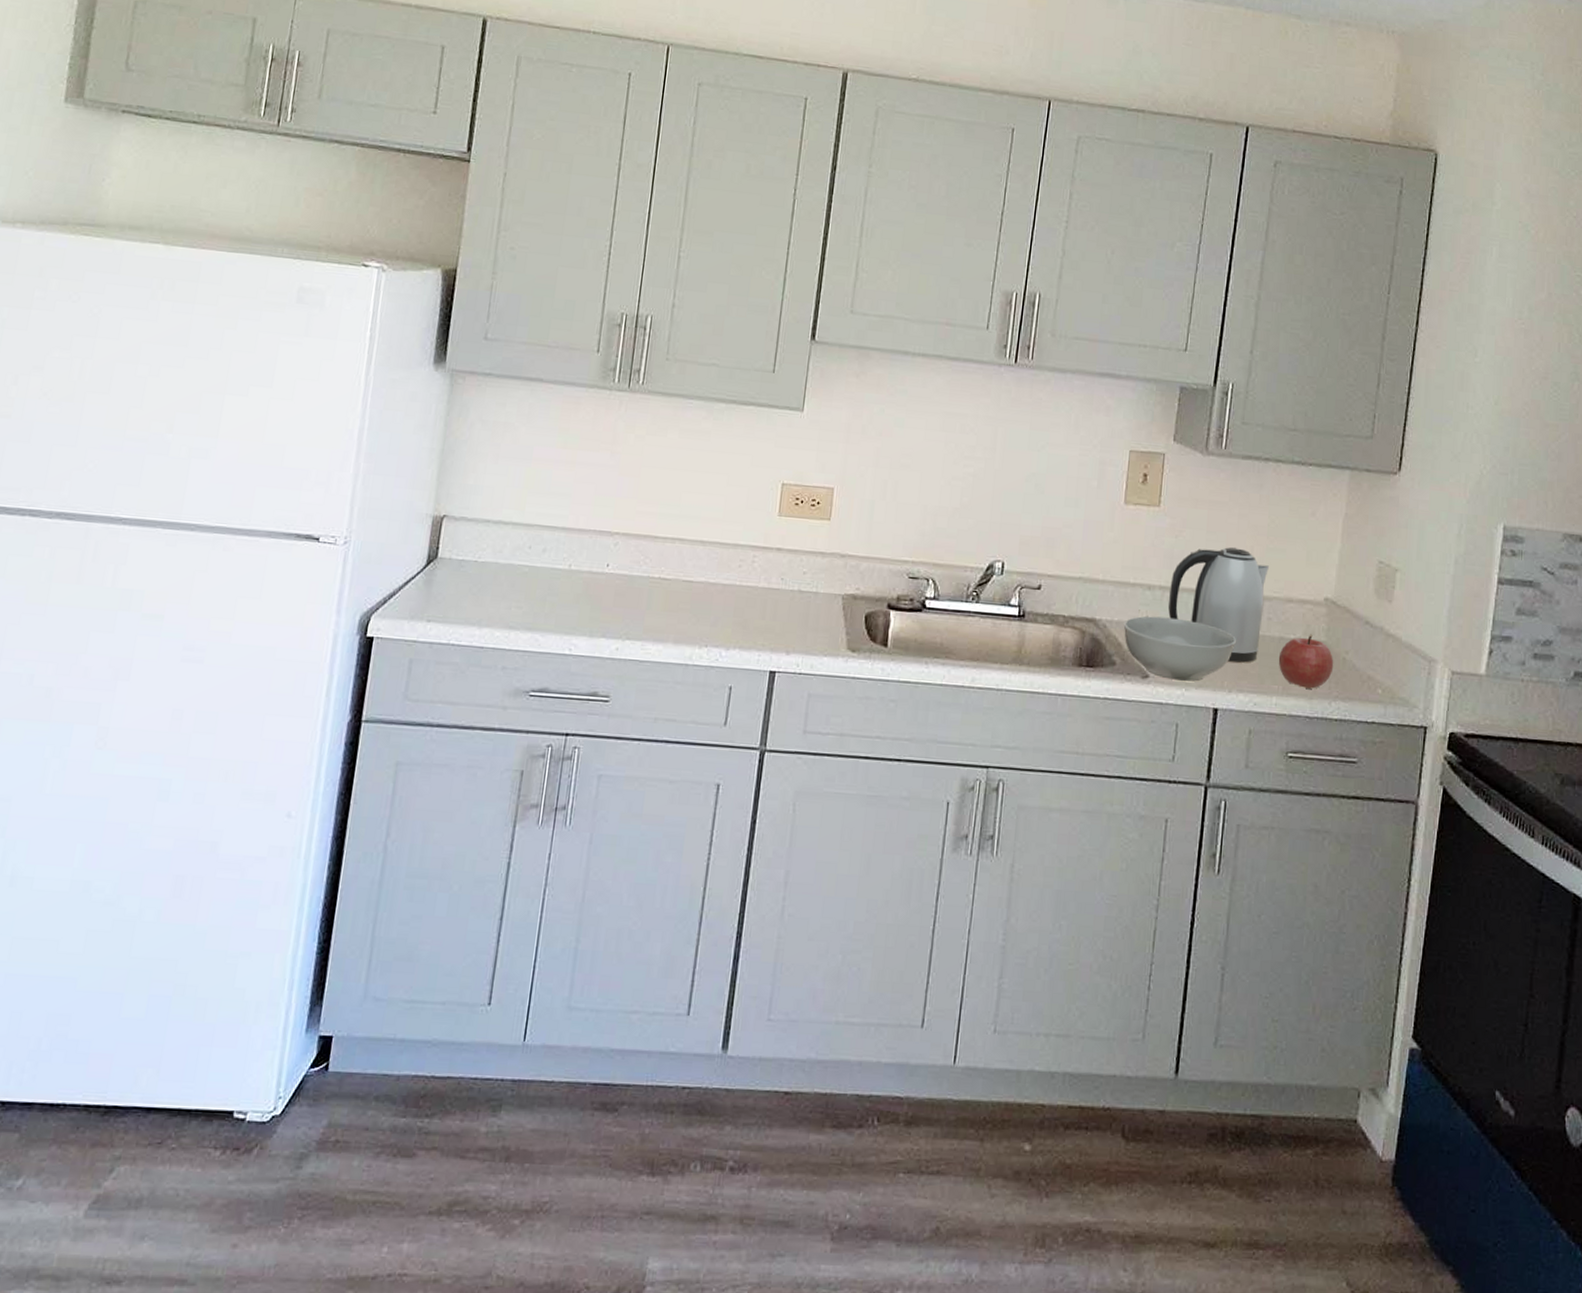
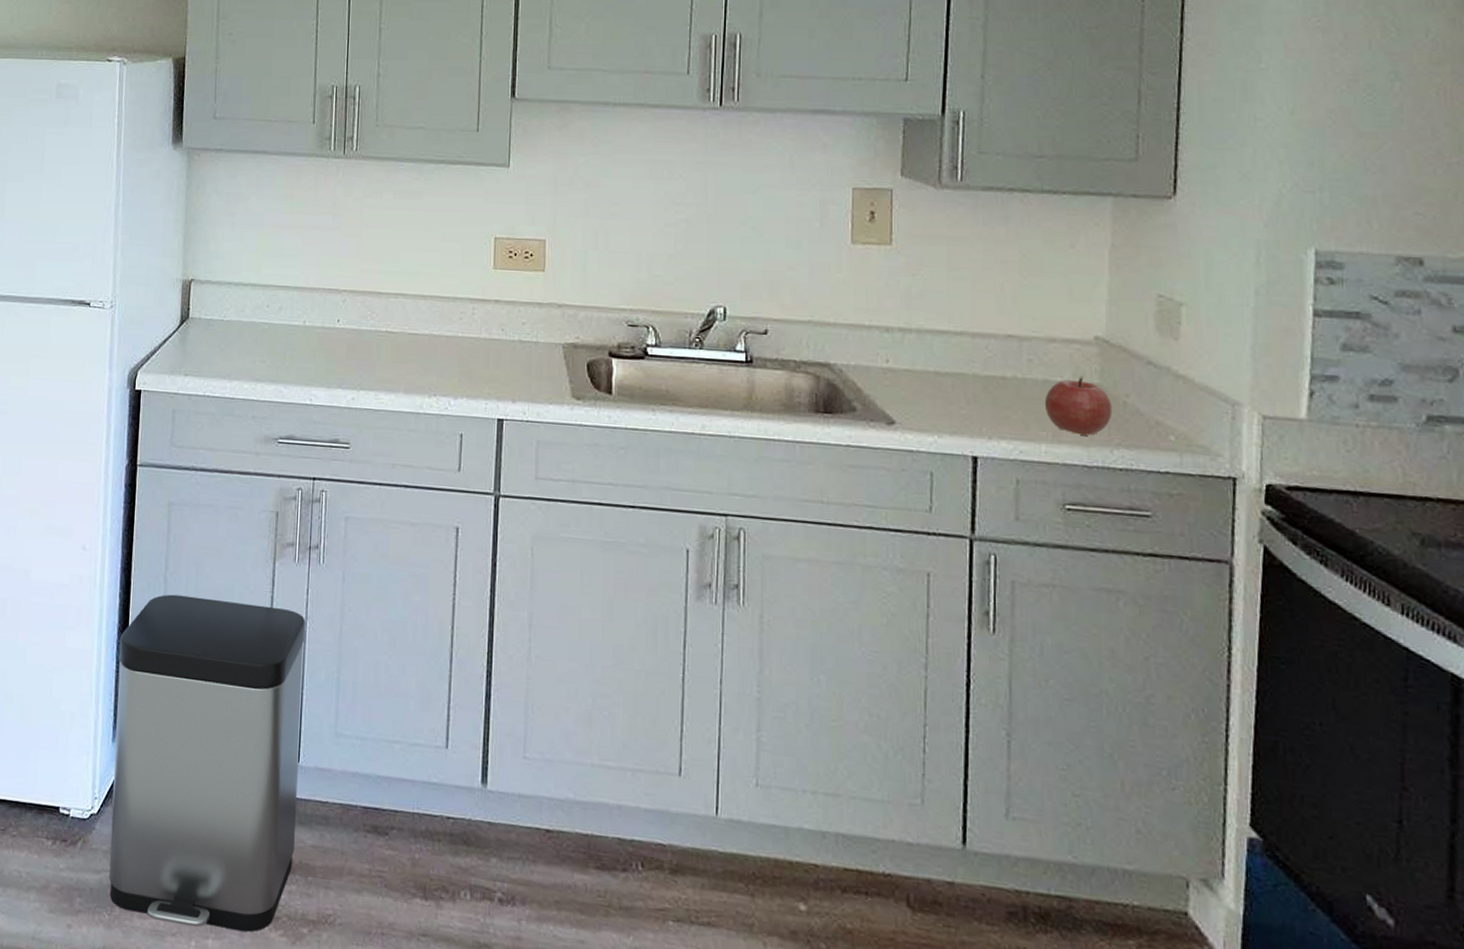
pedal bin: none [288,864,545,1232] -> present [109,594,306,932]
bowl: present [1123,616,1237,682] -> none [861,359,994,428]
kettle: present [1167,546,1269,663] -> none [909,284,1024,408]

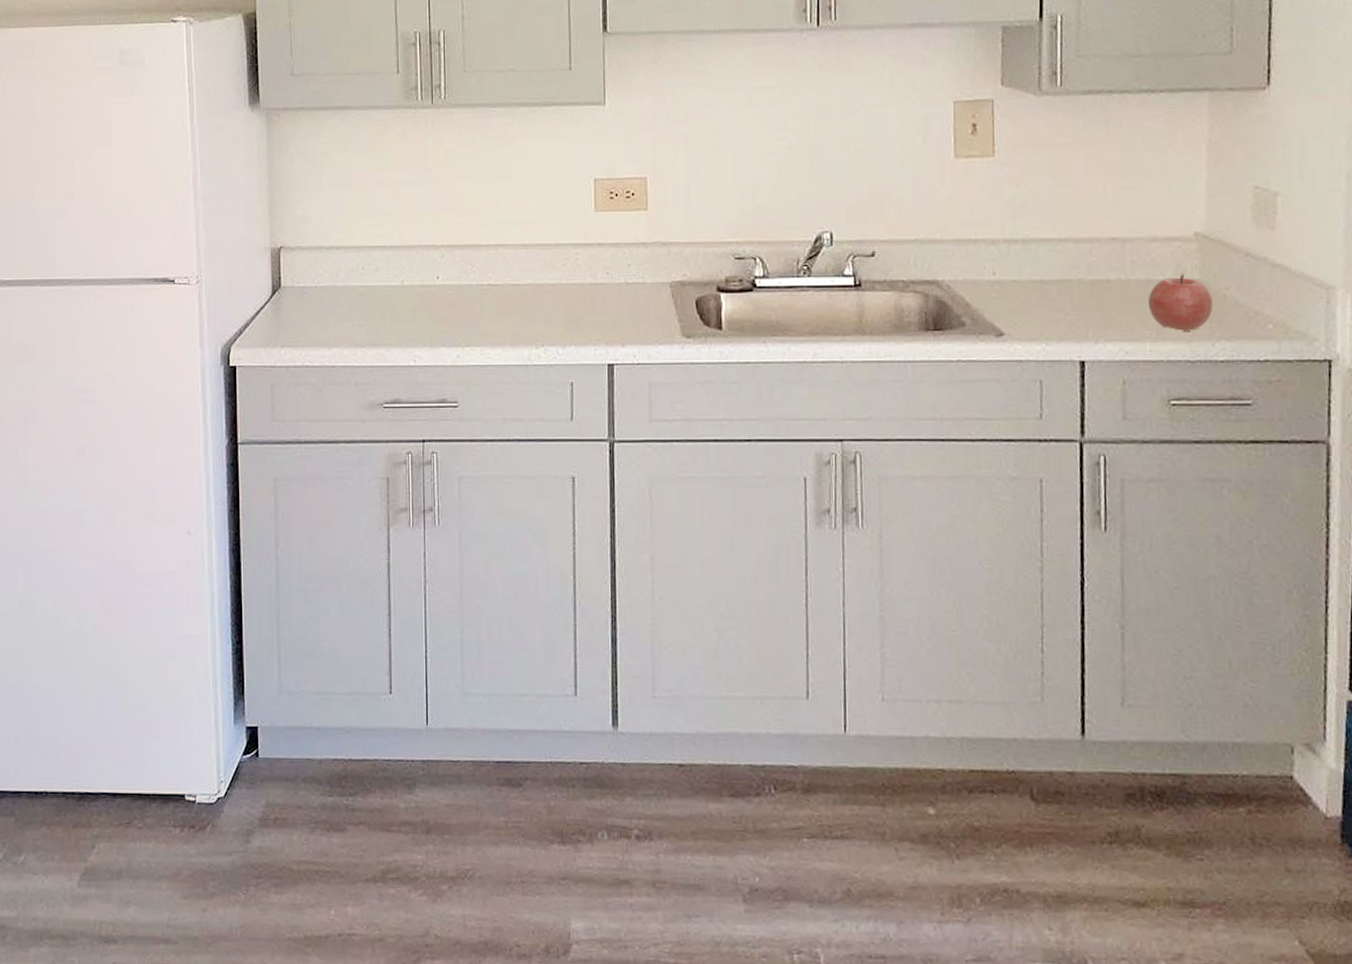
pedal bin: present [109,594,306,932] -> none [233,571,428,897]

